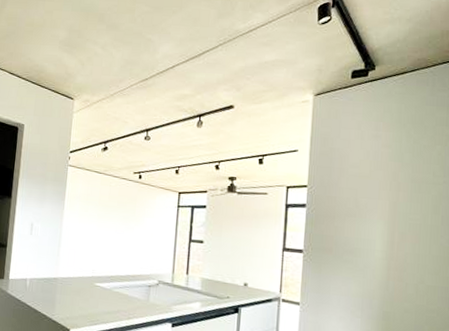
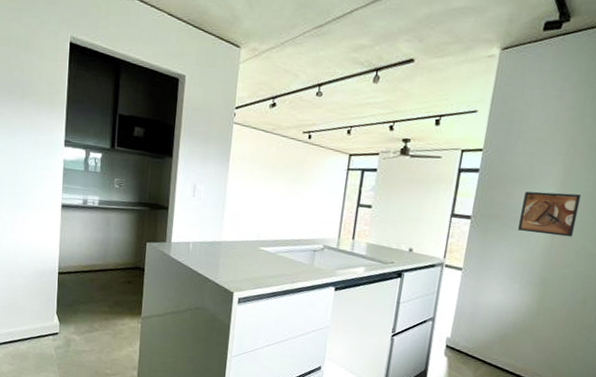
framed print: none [352,225,411,270] -> present [518,191,582,237]

